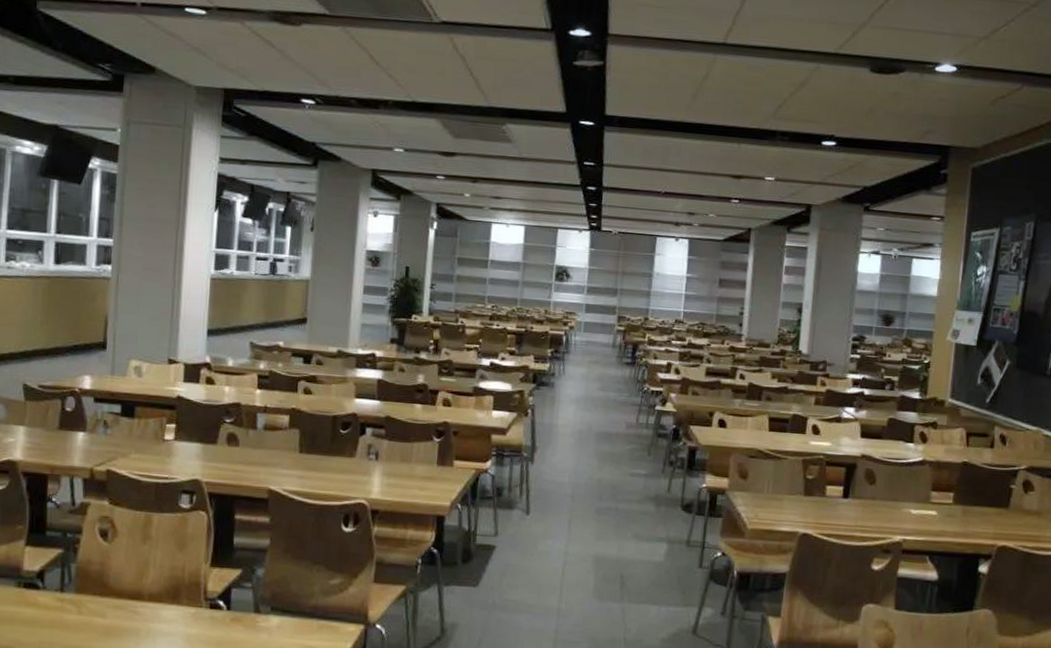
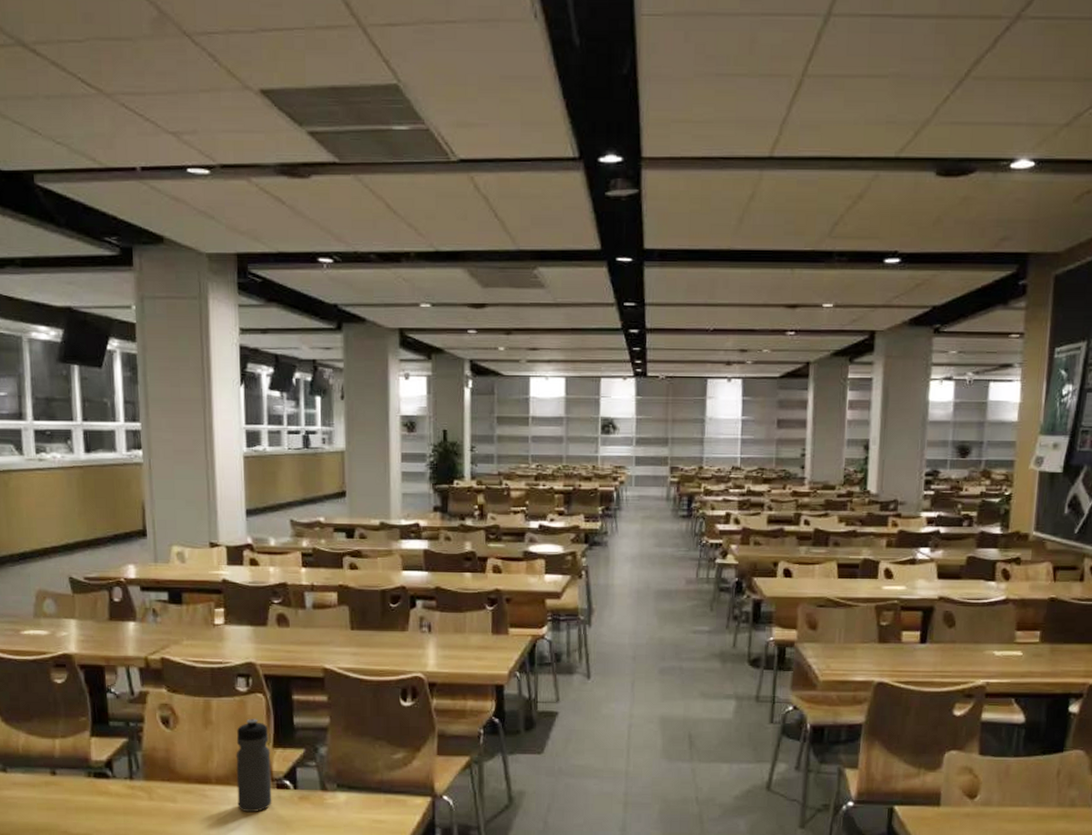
water bottle: none [168,536,207,632] -> present [236,718,272,813]

